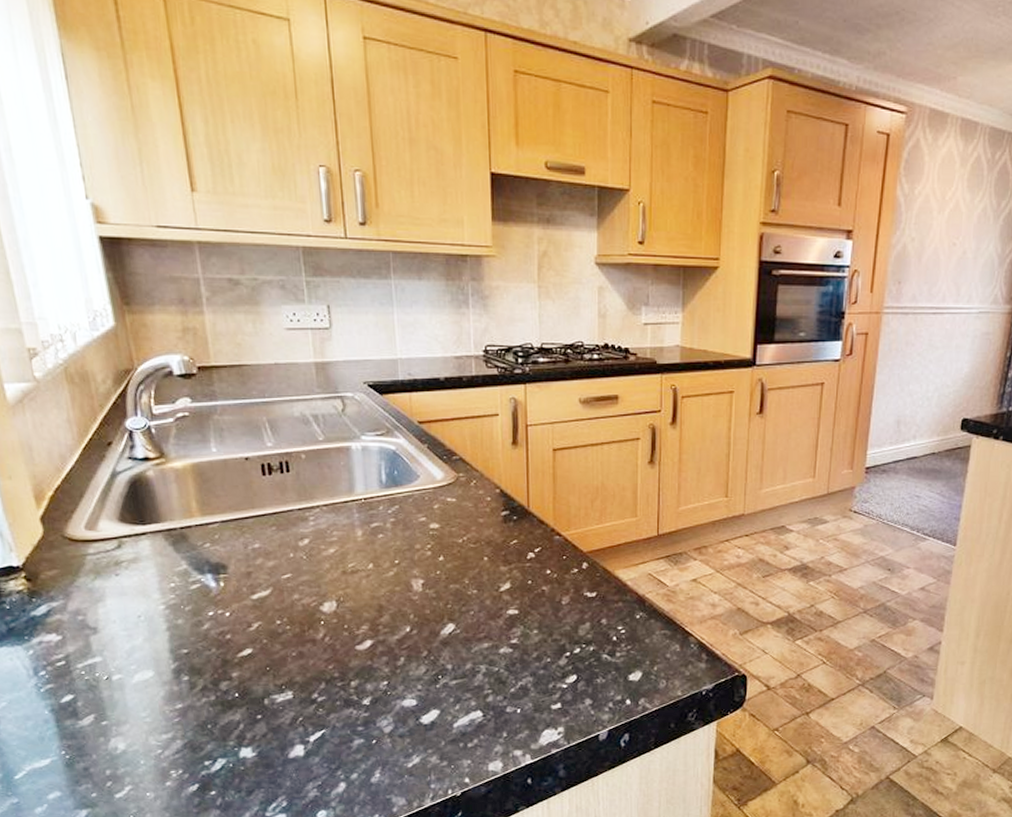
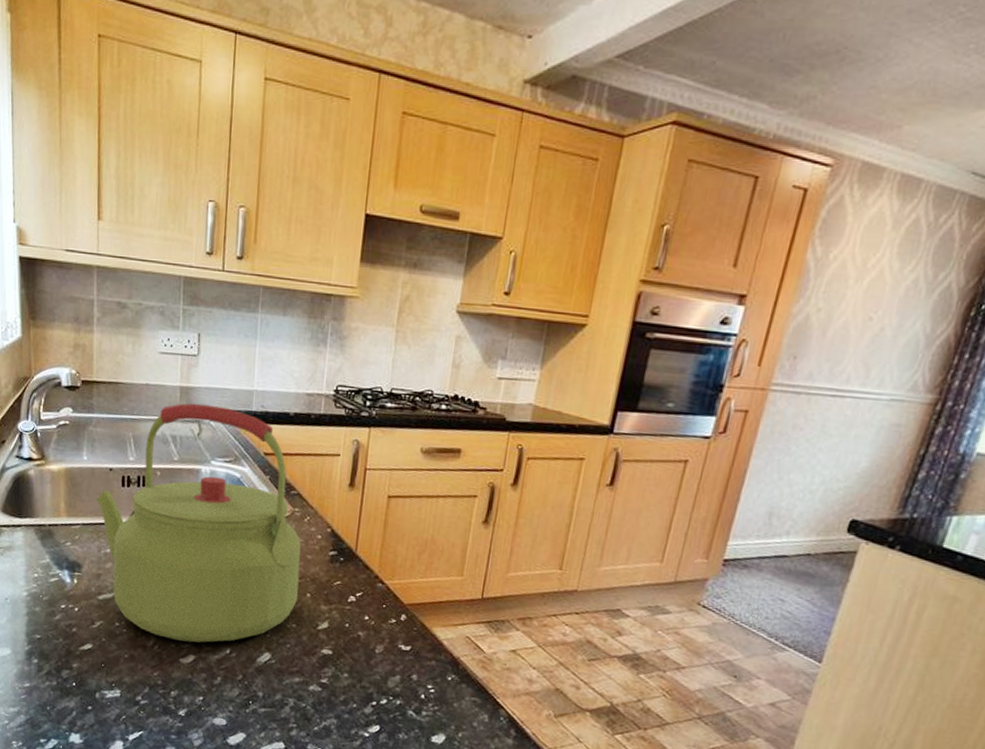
kettle: none [233,378,475,628] -> present [96,403,301,643]

